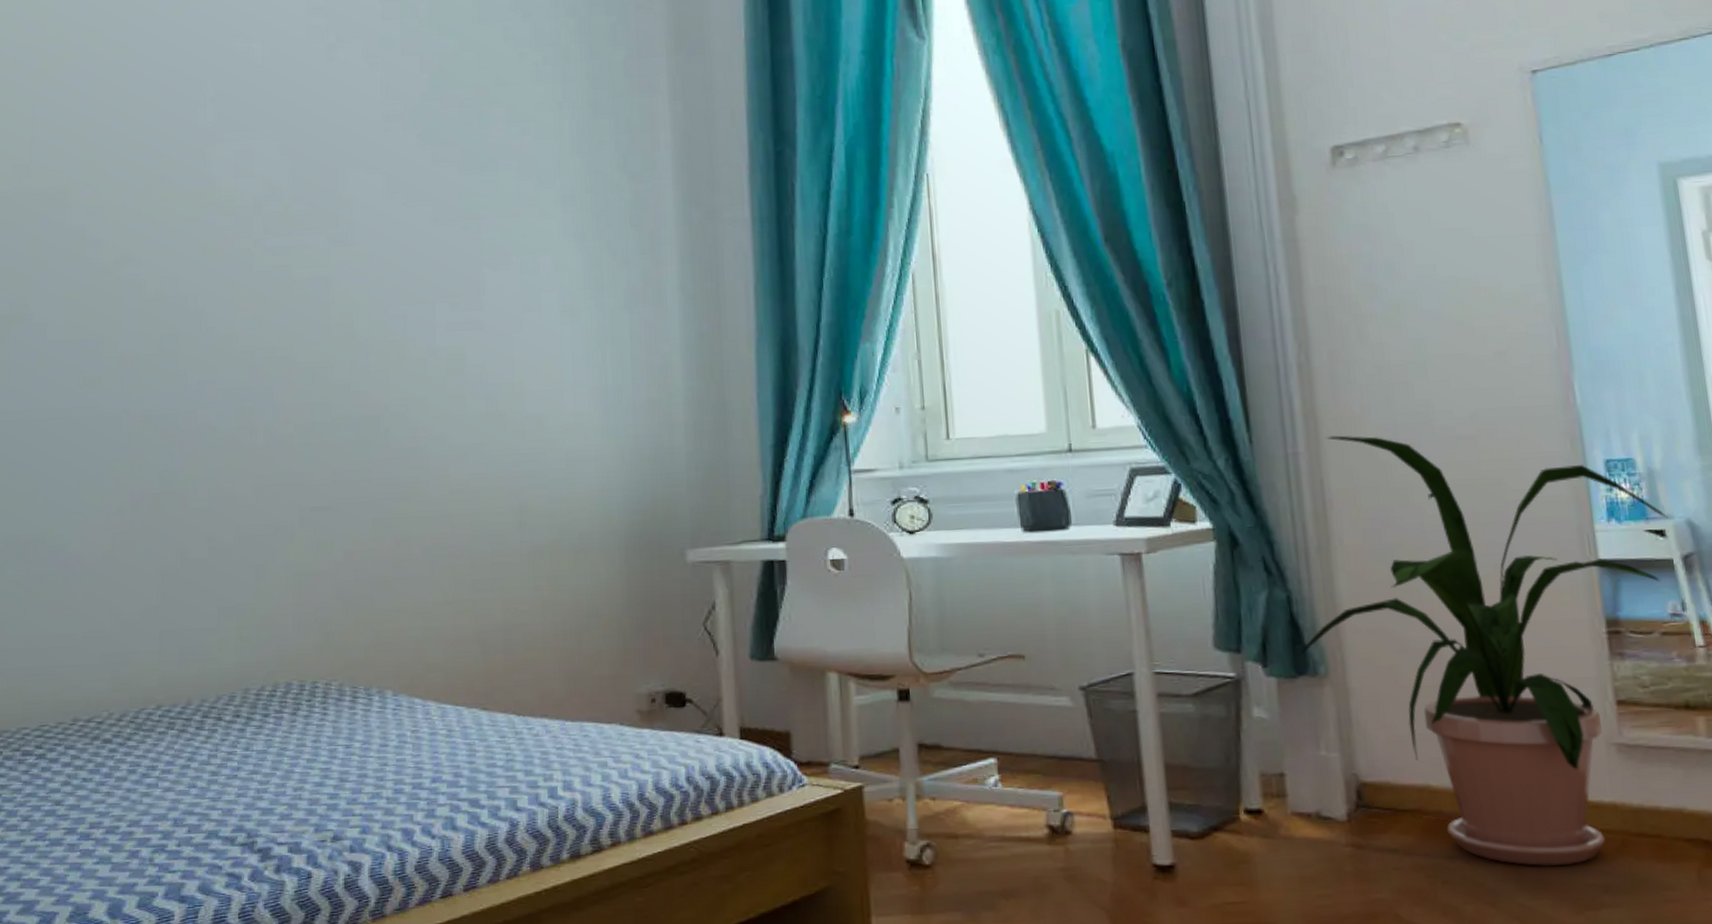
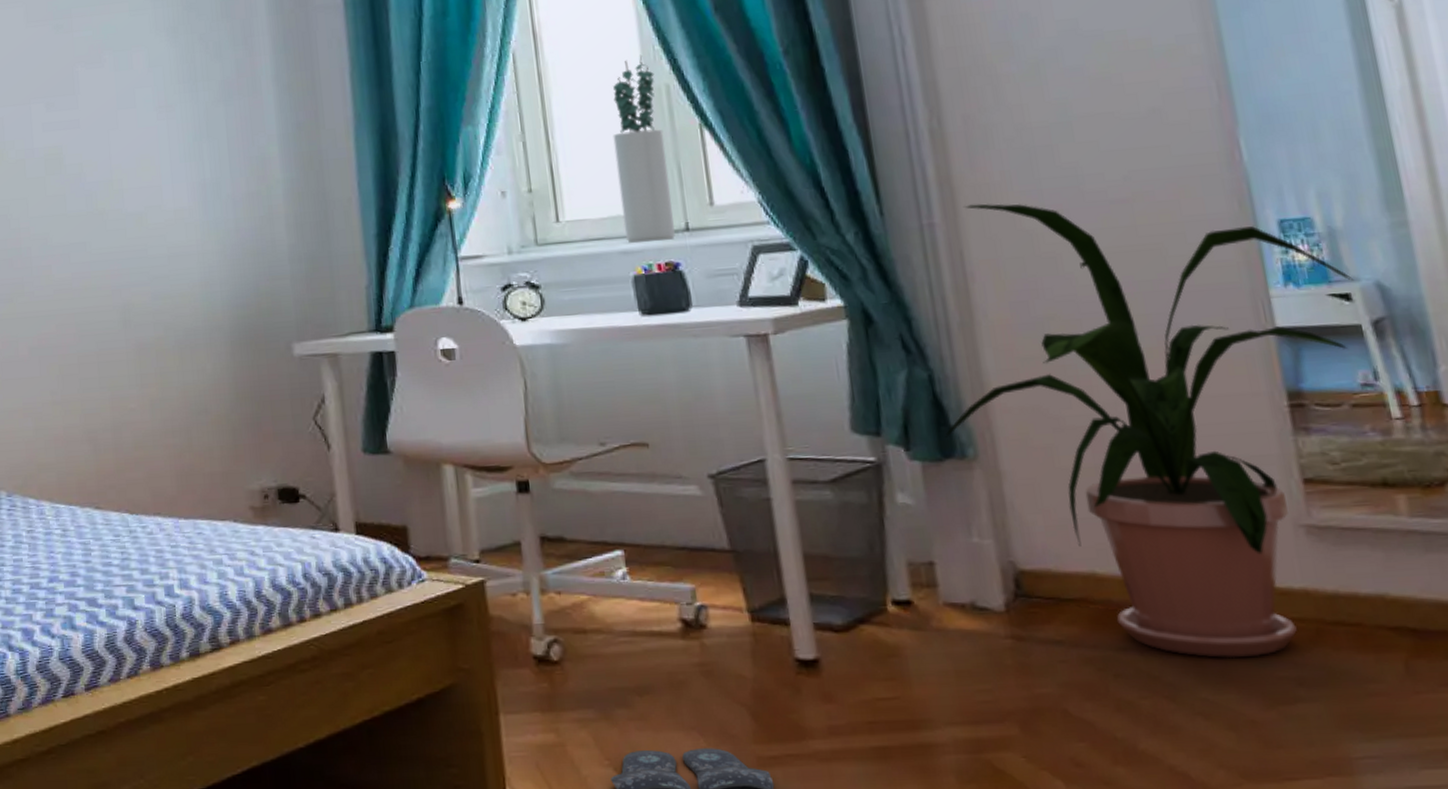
vase: none [1004,280,1059,462] -> present [613,54,675,243]

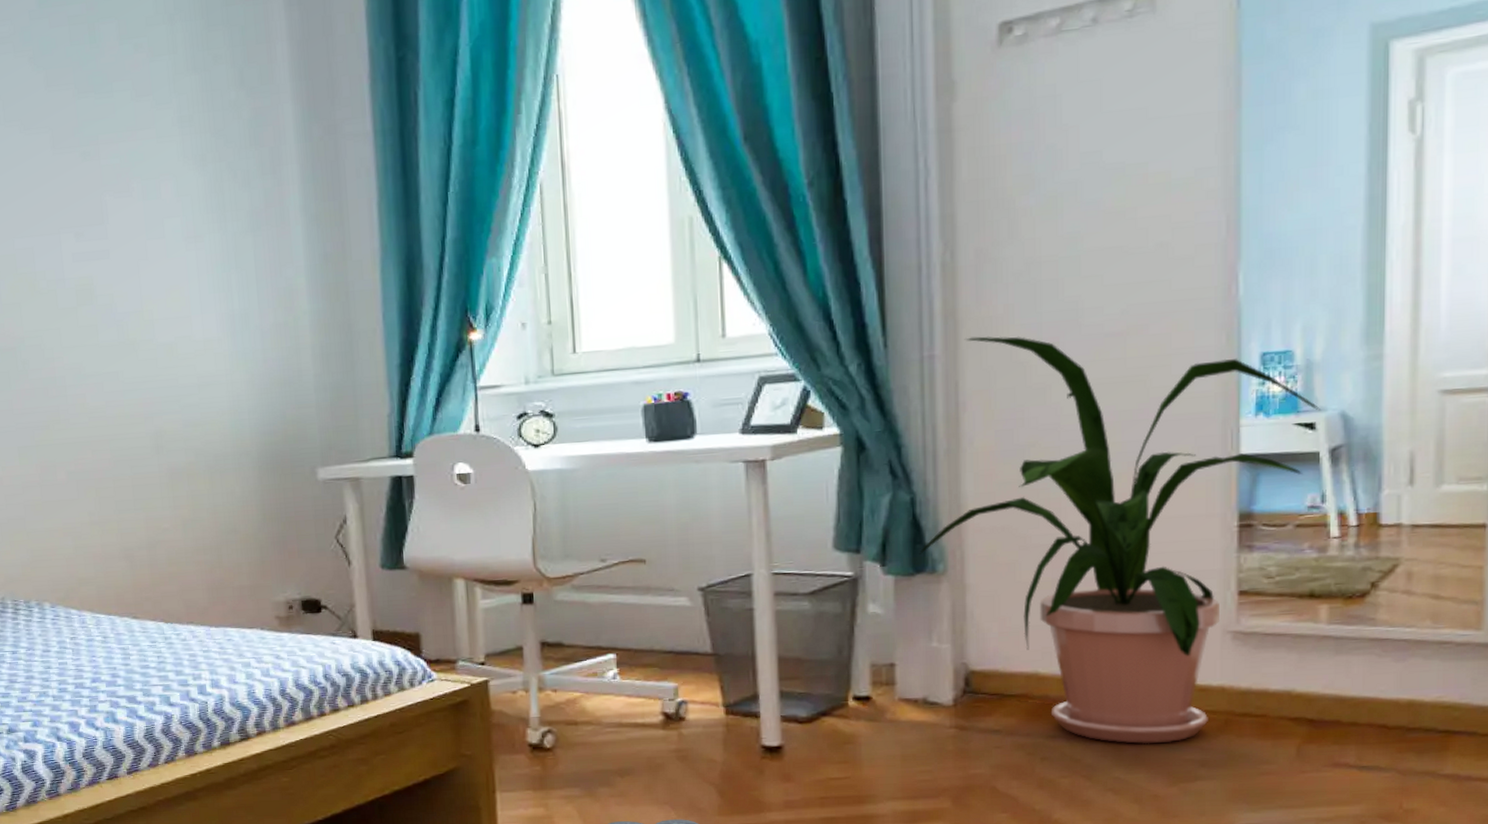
vase: present [613,54,675,243] -> none [633,186,686,374]

